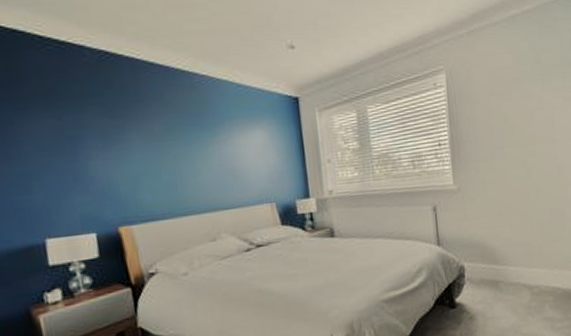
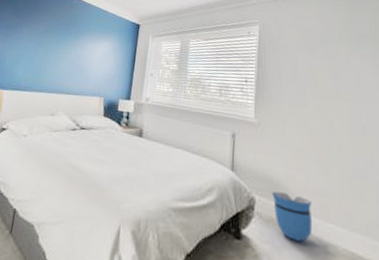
sun visor: none [479,251,519,293] -> present [272,191,313,242]

